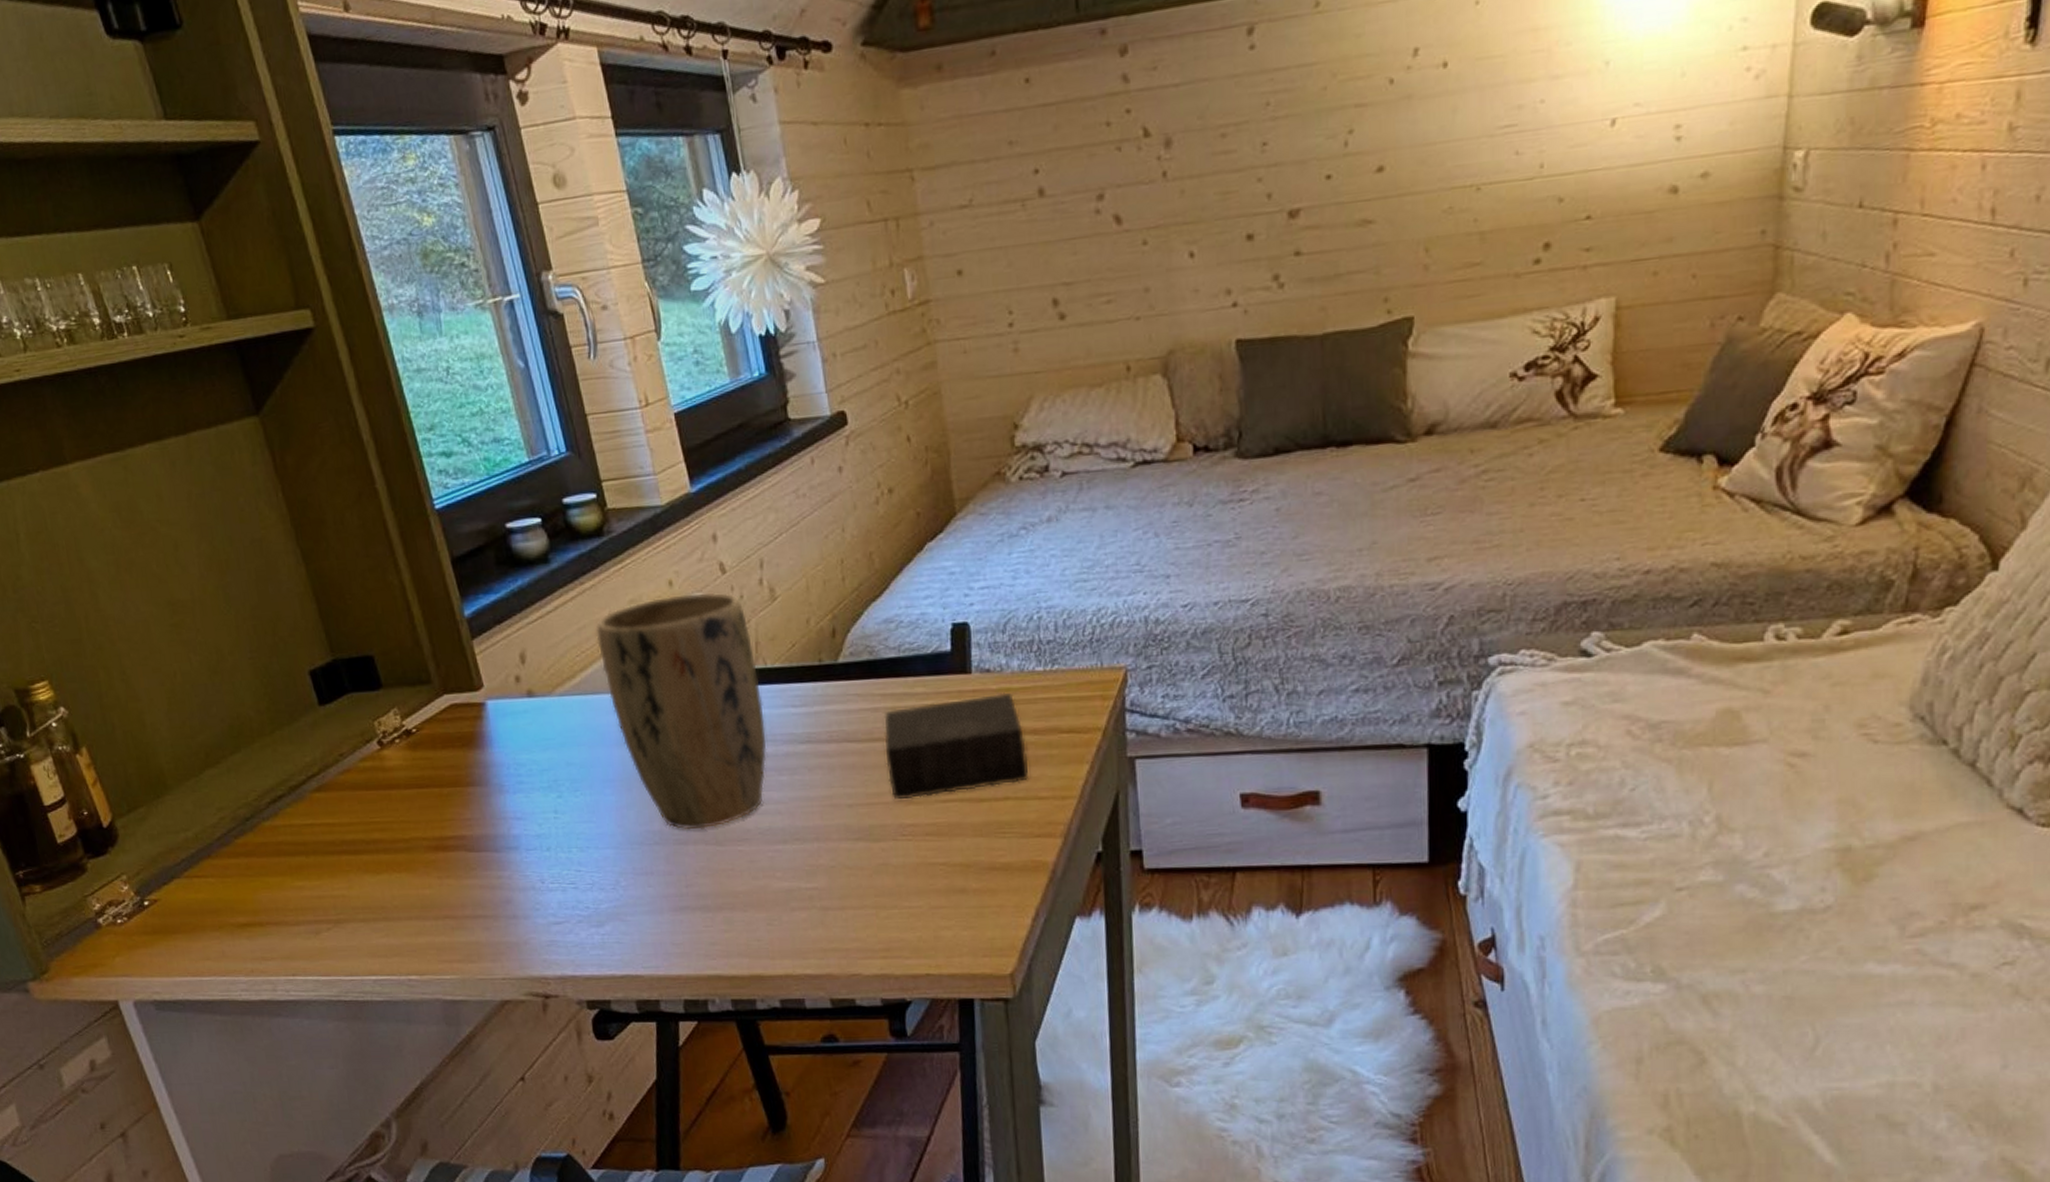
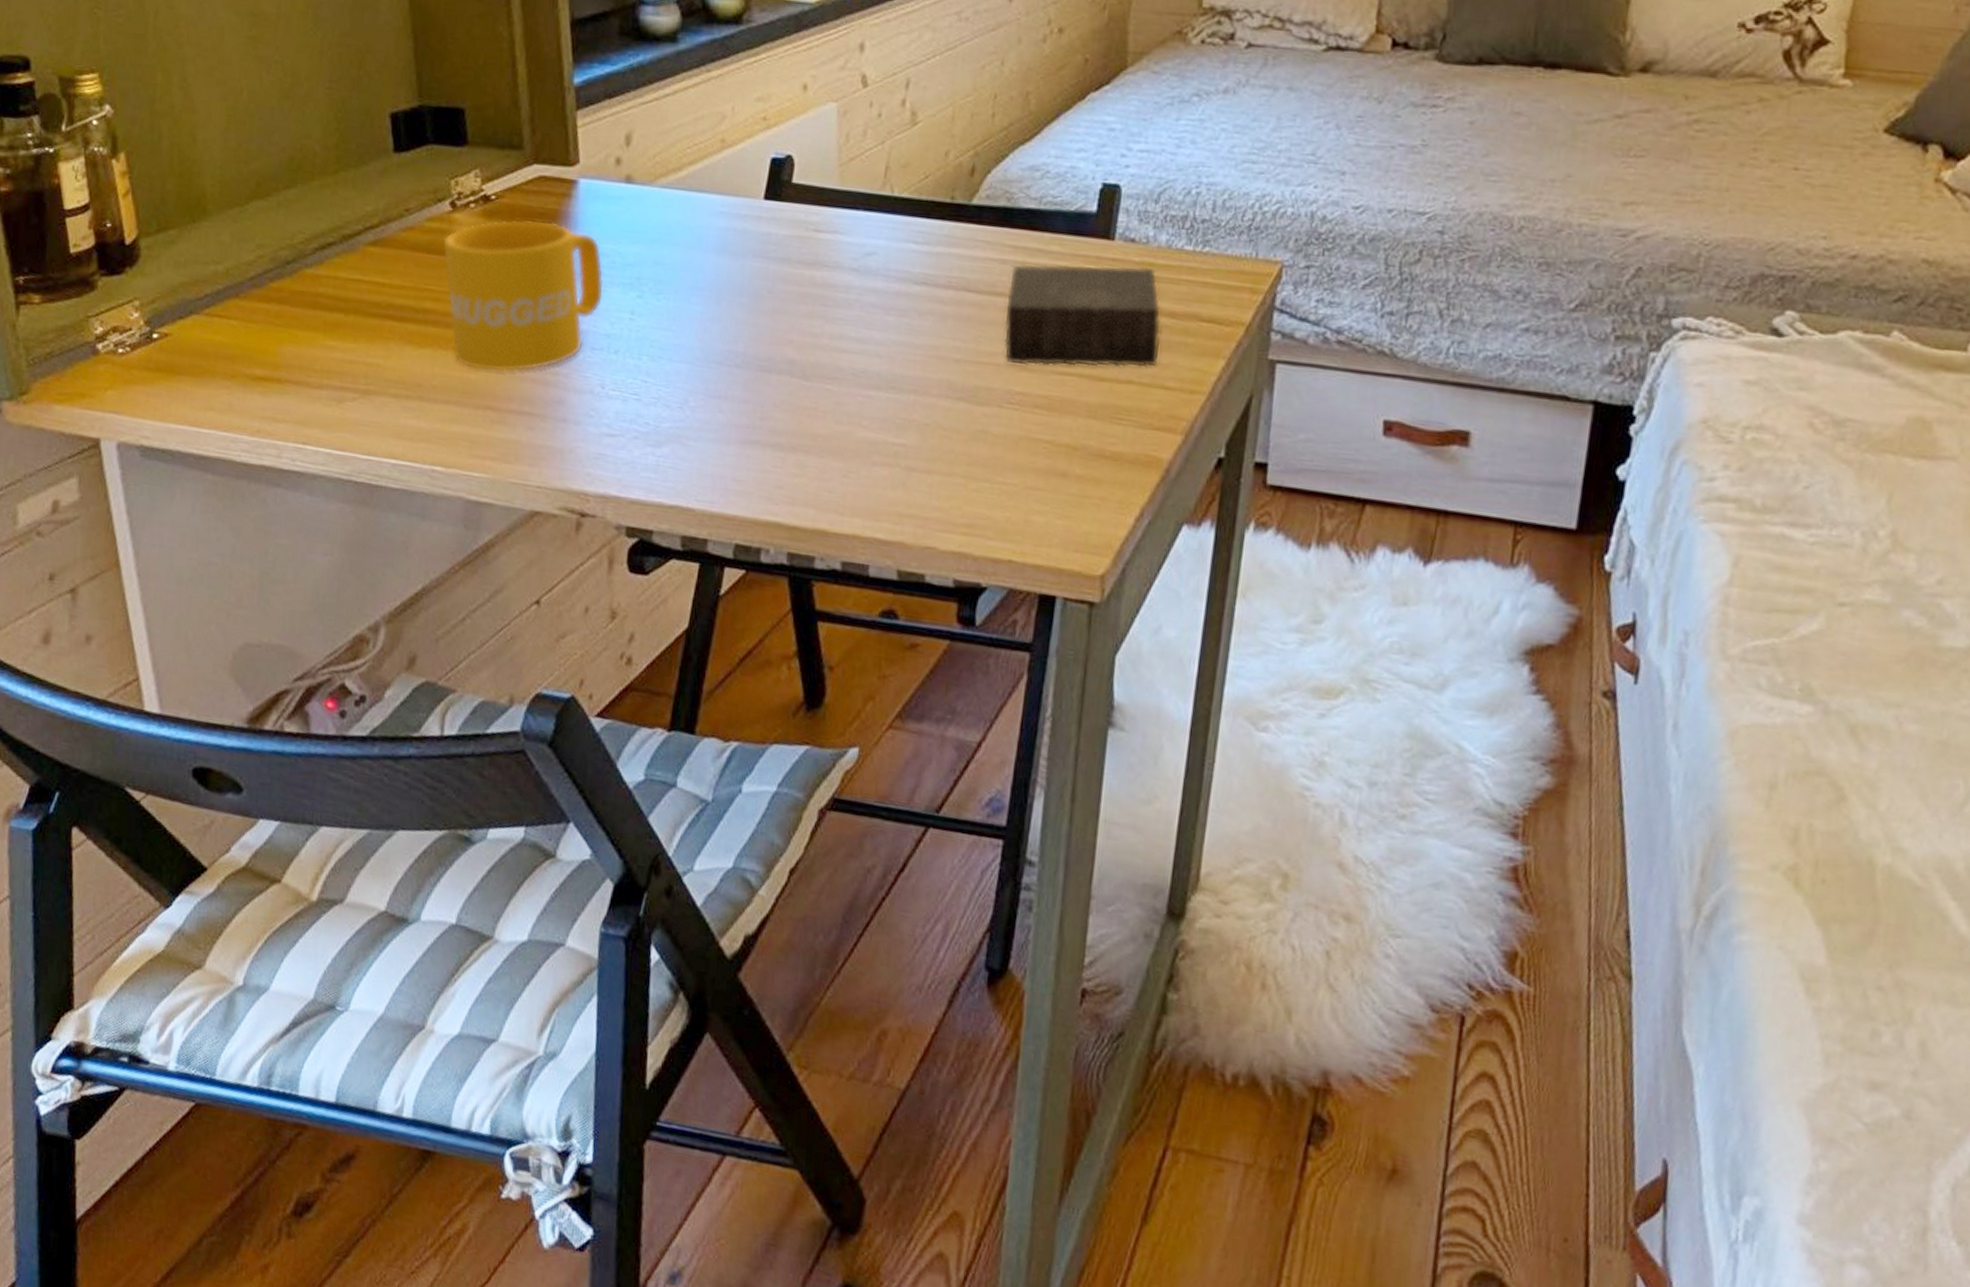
mug: none [378,744,527,885] -> present [443,220,603,372]
plant pot: present [595,592,767,830] -> none [713,100,883,360]

